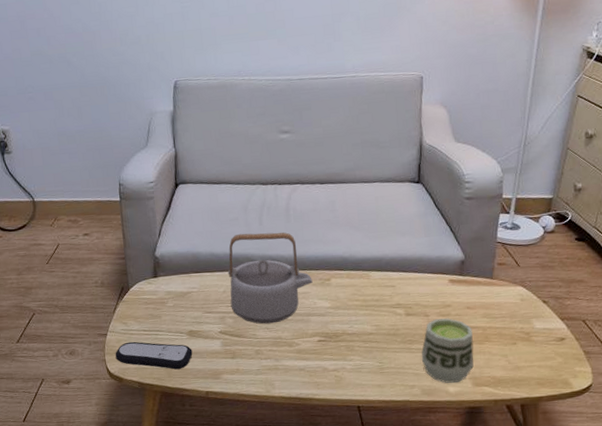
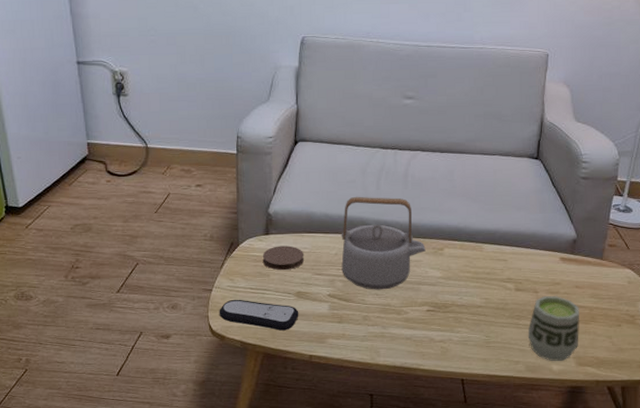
coaster: none [152,286,194,311] -> present [262,245,305,271]

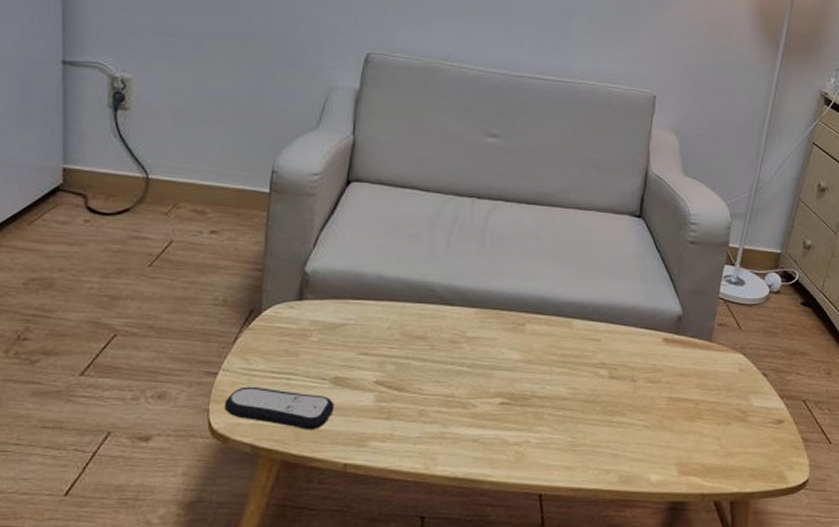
coaster: present [262,245,305,271] -> none [291,315,348,348]
teapot: present [341,196,426,290] -> none [395,254,503,376]
cup: present [527,296,580,361] -> none [622,386,684,469]

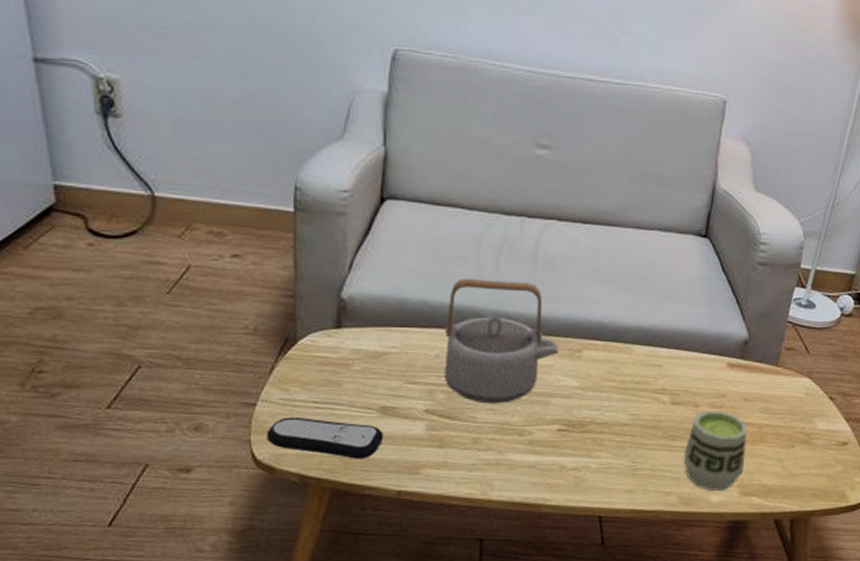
teapot: none [395,254,503,376] -> present [444,278,559,404]
cup: none [622,386,684,469] -> present [683,411,747,491]

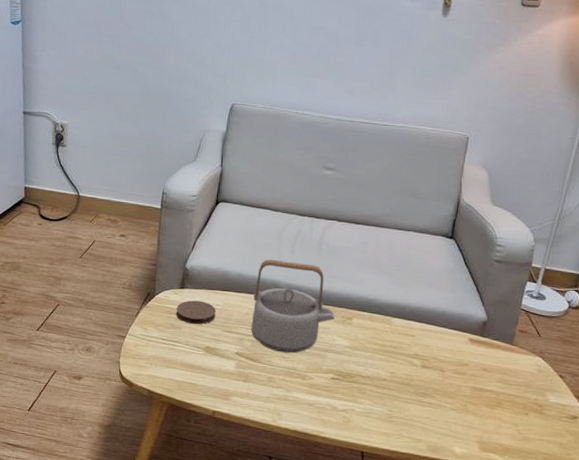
remote control: present [266,416,384,459] -> none [130,348,206,384]
coaster: none [331,343,393,378] -> present [176,300,216,325]
cup: present [683,411,747,491] -> none [431,376,486,444]

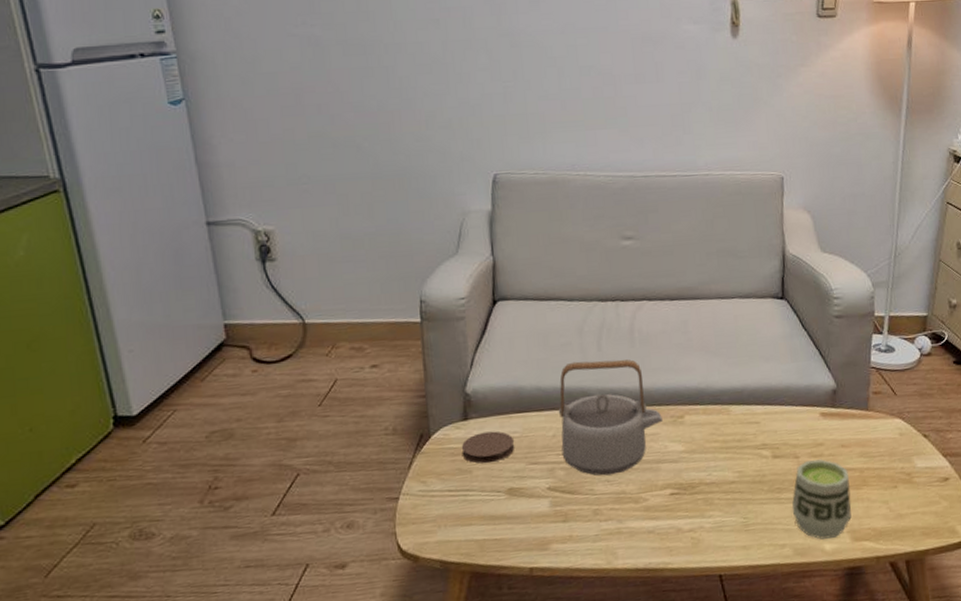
cup: none [431,376,486,444] -> present [792,459,852,540]

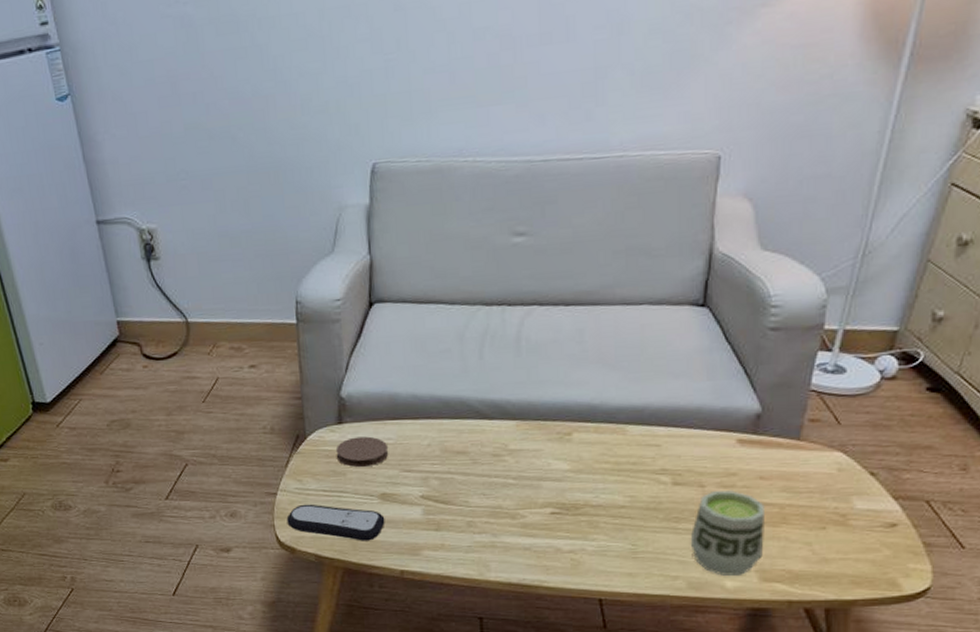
remote control: none [409,505,513,541] -> present [286,504,385,541]
teapot: present [558,359,663,476] -> none [434,369,547,489]

